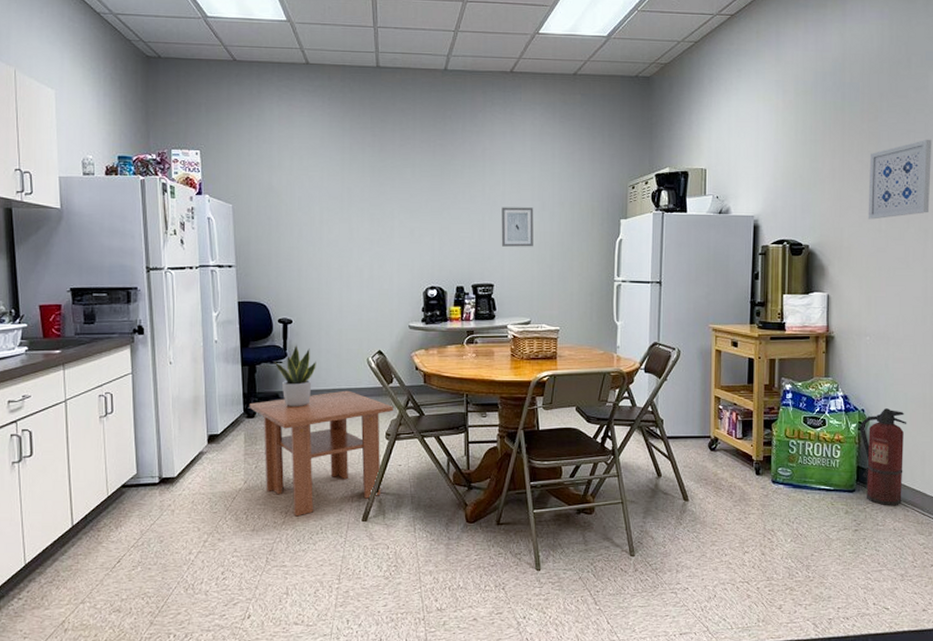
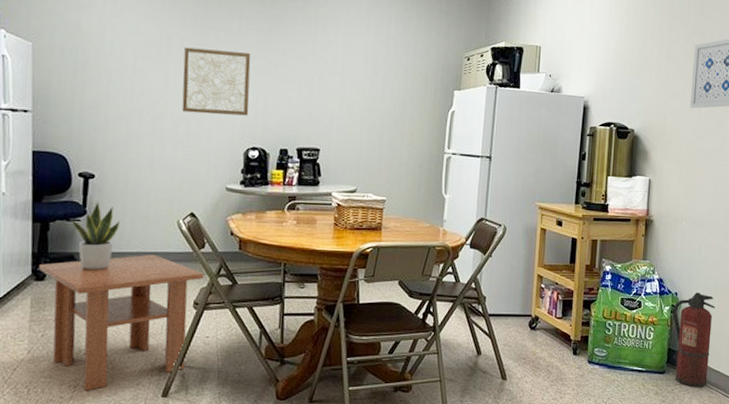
wall art: none [364,197,426,258] -> present [181,47,251,116]
wall art: present [501,207,534,247] -> none [330,68,366,113]

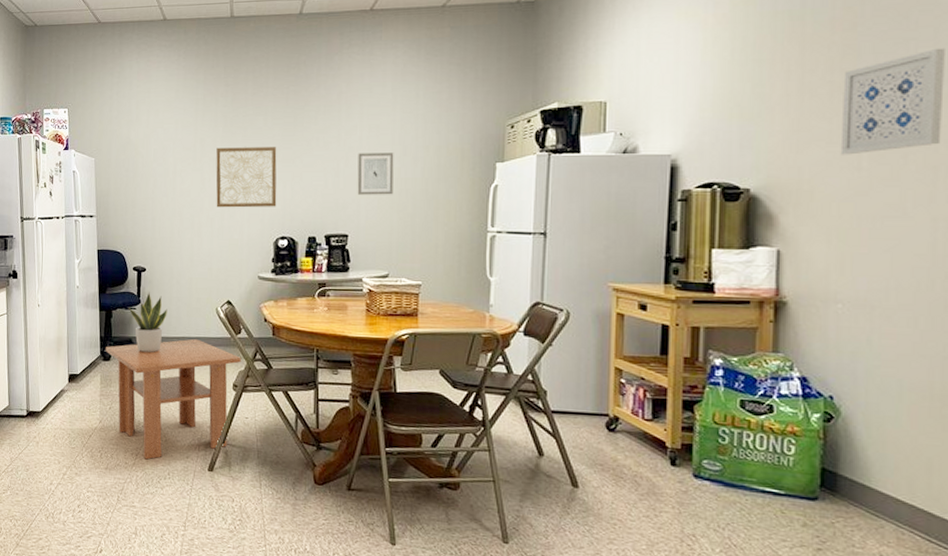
wall art: none [330,68,366,113] -> present [357,152,394,195]
fire extinguisher: present [672,292,716,388] -> none [825,397,903,526]

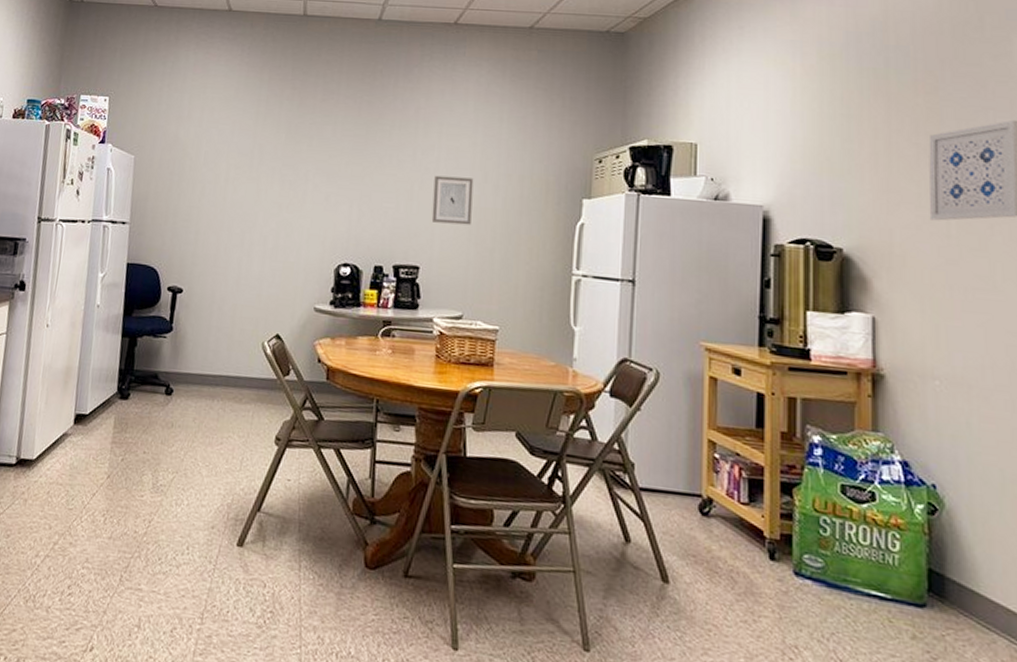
coffee table: present [105,339,241,460] -> none [123,378,288,529]
potted plant: present [128,292,167,353] -> none [157,317,204,393]
wall art: present [216,146,277,208] -> none [271,156,345,229]

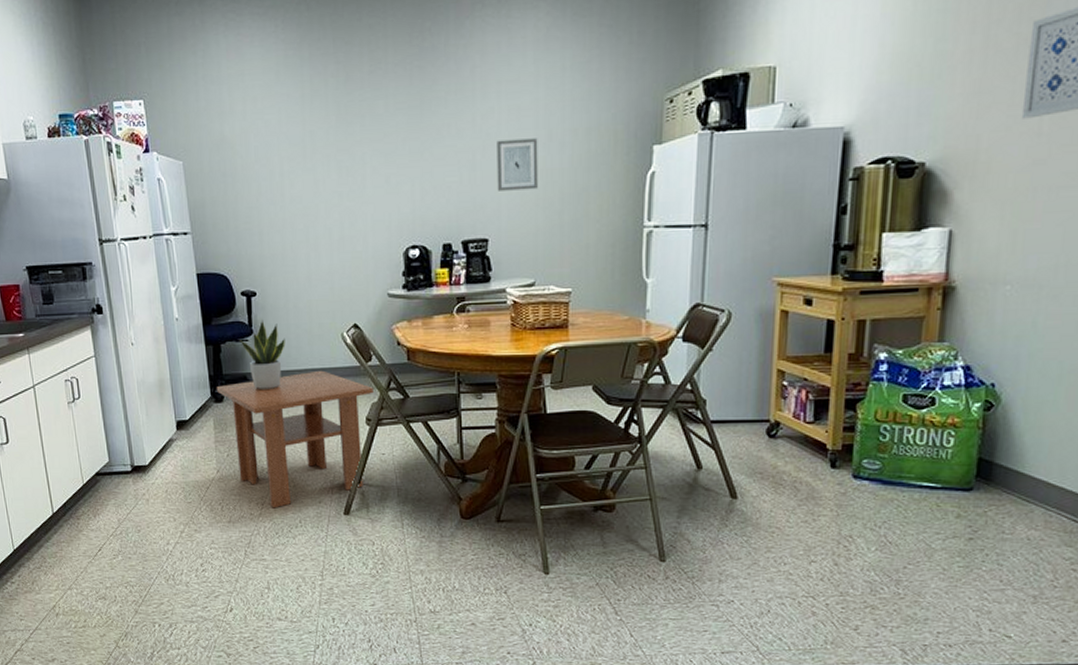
coffee table: none [123,378,288,529] -> present [216,370,374,508]
potted plant: none [157,317,204,393] -> present [239,319,285,391]

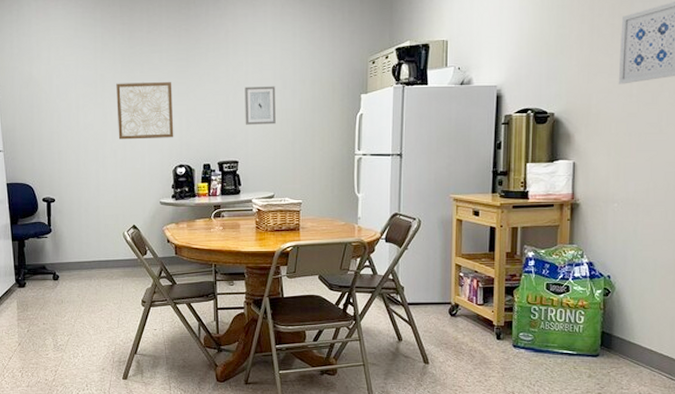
coffee table: present [216,370,374,508] -> none [20,262,148,375]
potted plant: present [239,319,285,391] -> none [40,221,78,278]
wall art: none [330,137,405,215] -> present [116,81,174,140]

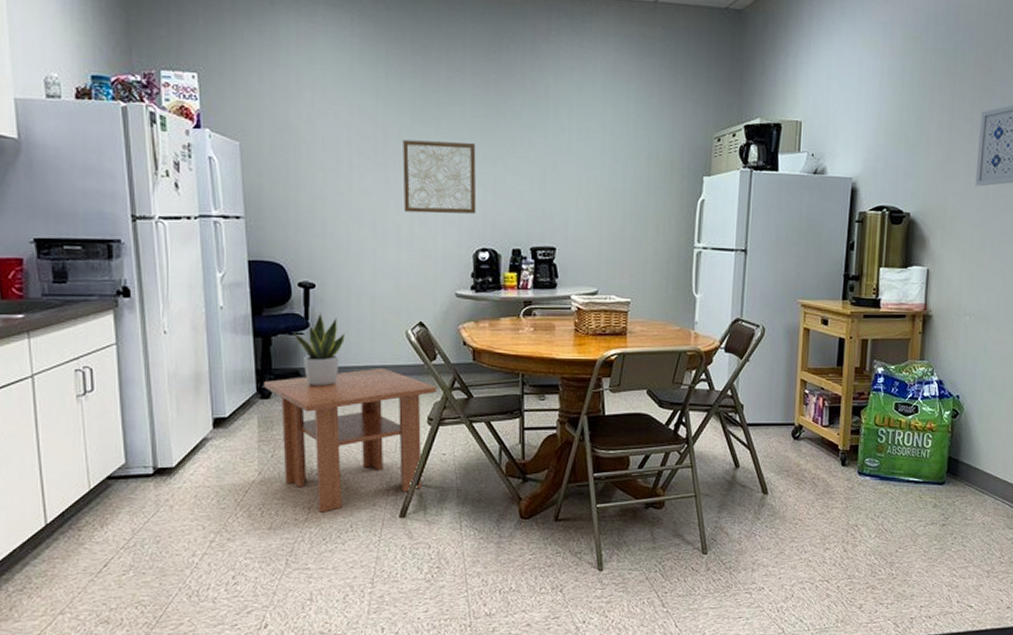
coffee table: none [20,262,148,375] -> present [263,367,437,513]
potted plant: none [40,221,78,278] -> present [293,313,345,387]
wall art: present [245,86,276,125] -> none [565,157,604,206]

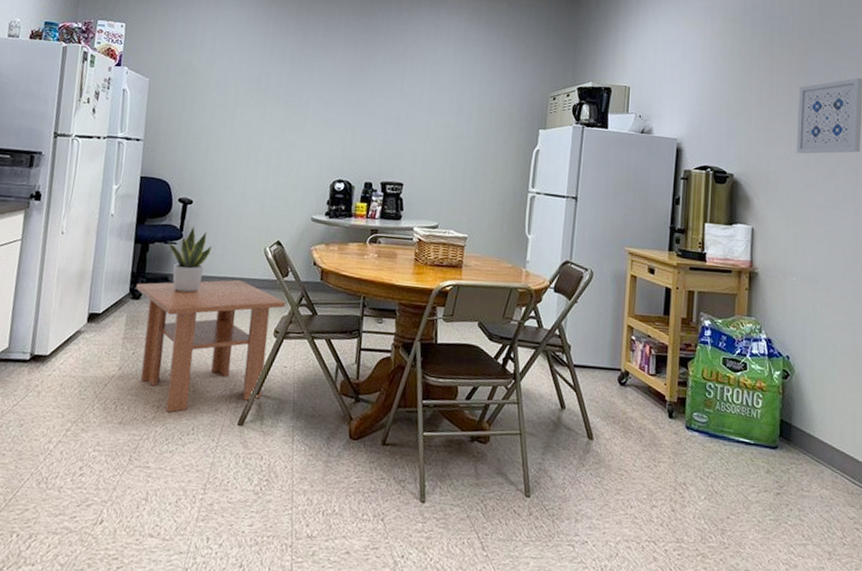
wall art: present [403,139,477,214] -> none [275,84,342,150]

